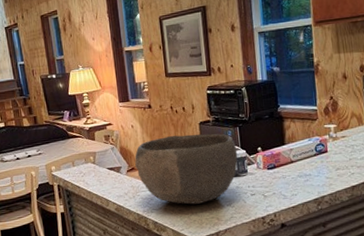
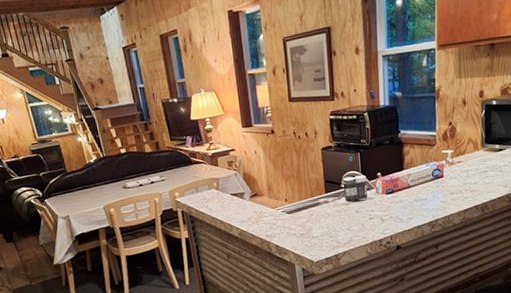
bowl: present [135,133,238,205] -> none [258,159,358,229]

